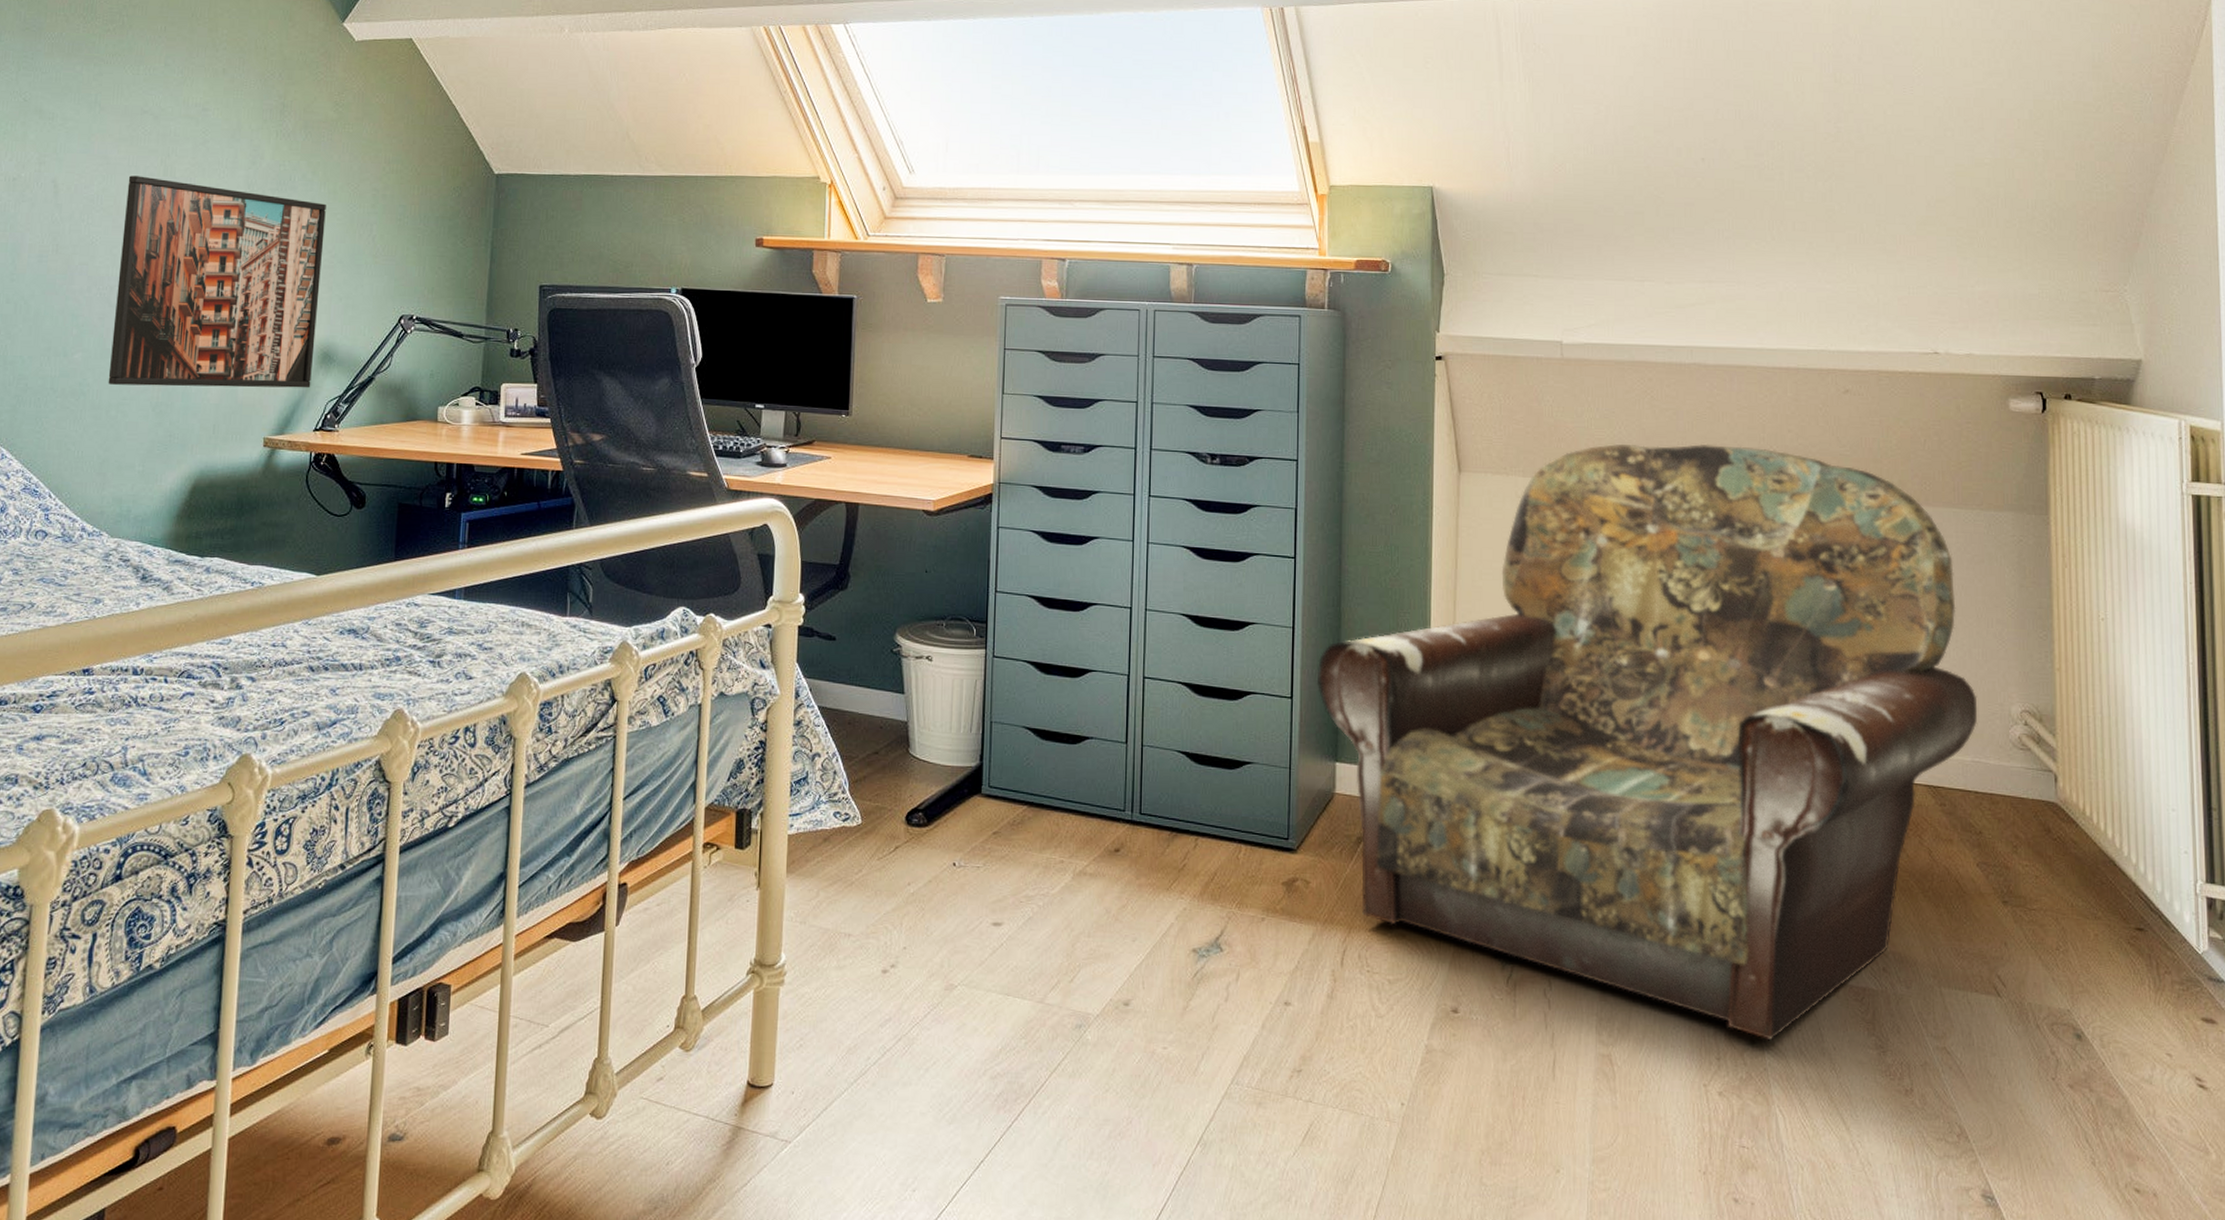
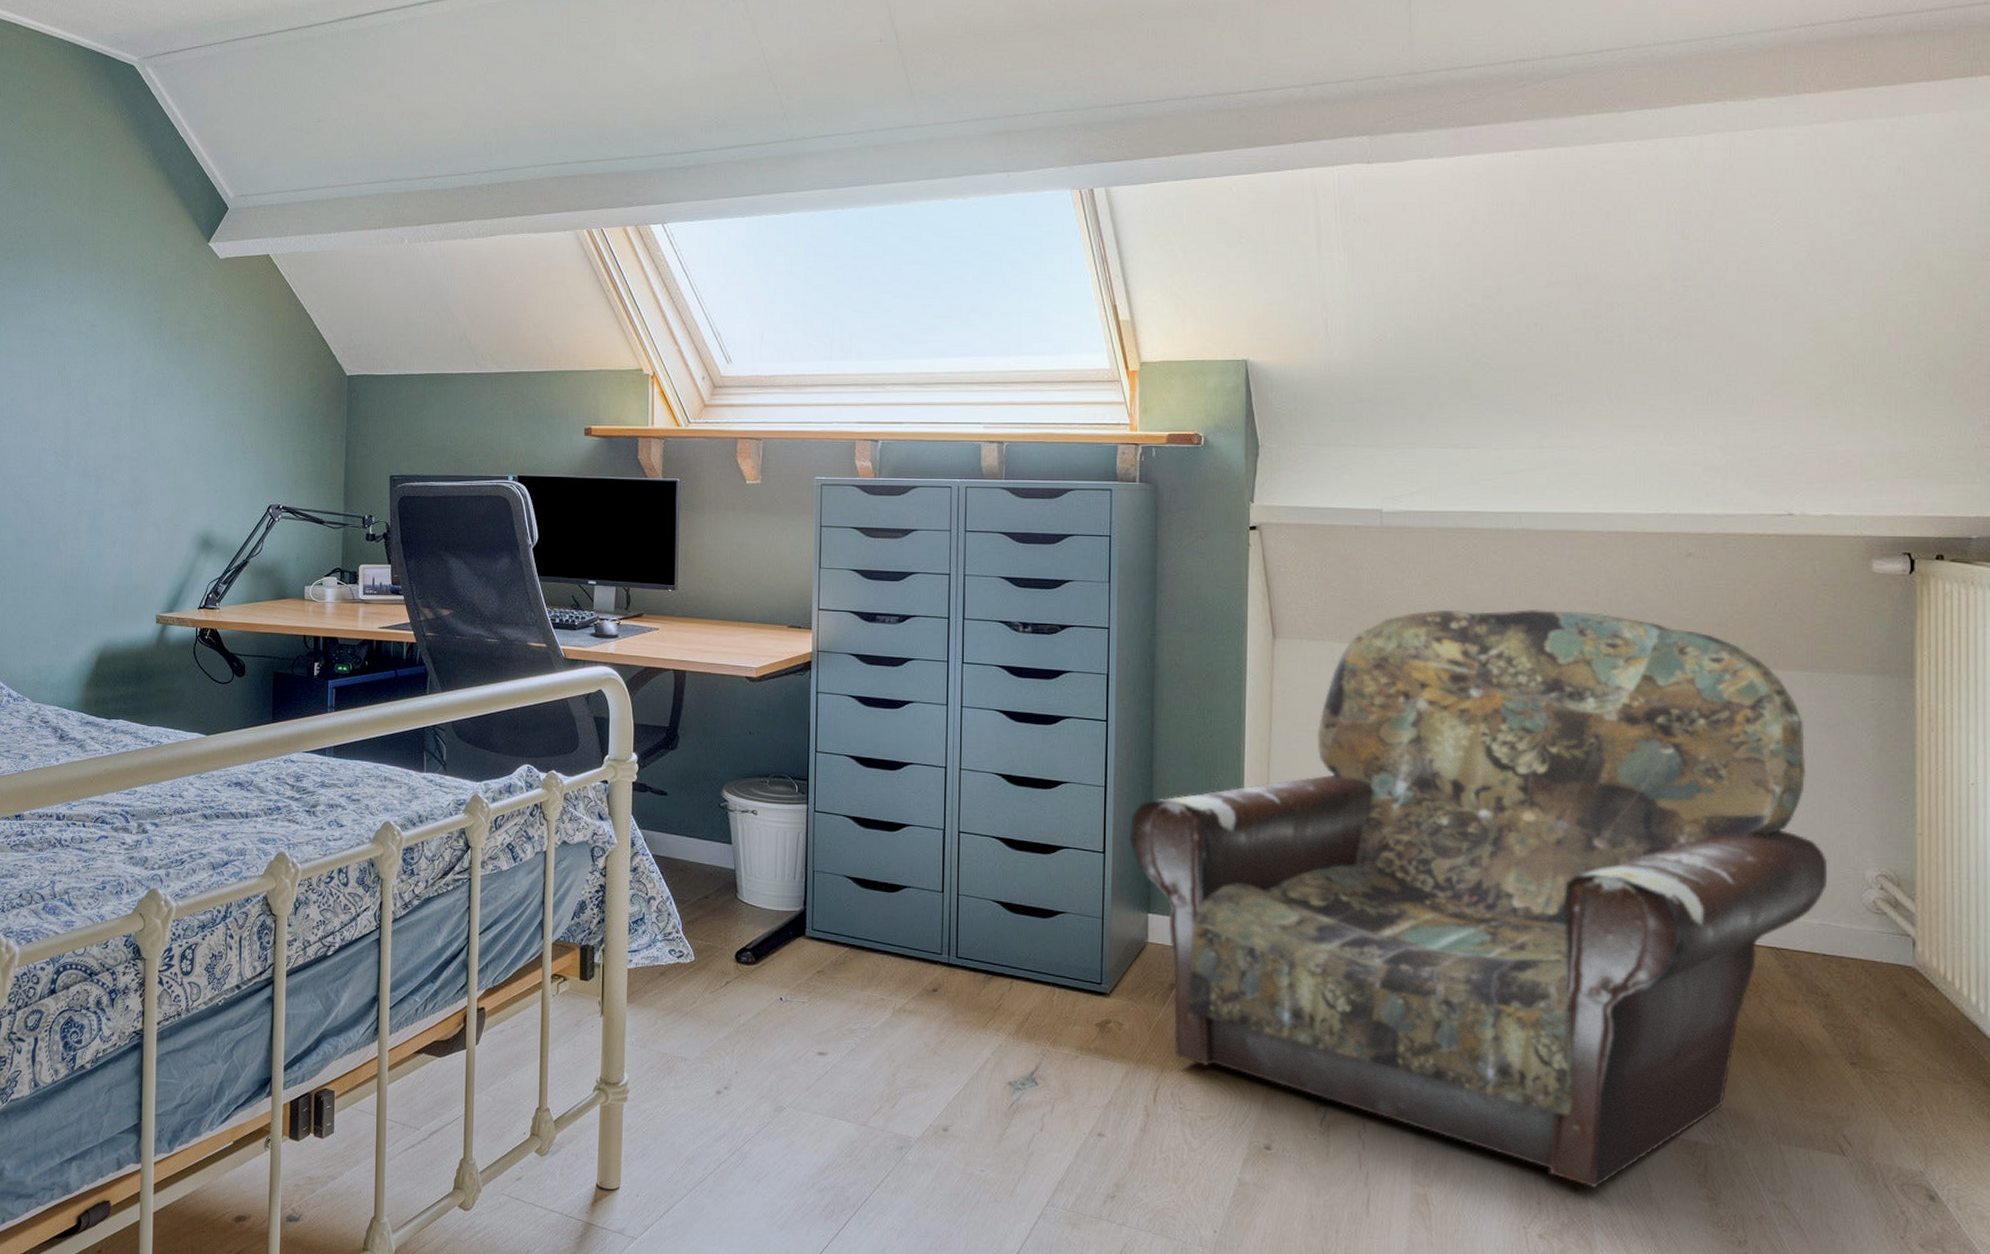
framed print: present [108,175,326,388] -> none [23,386,201,571]

